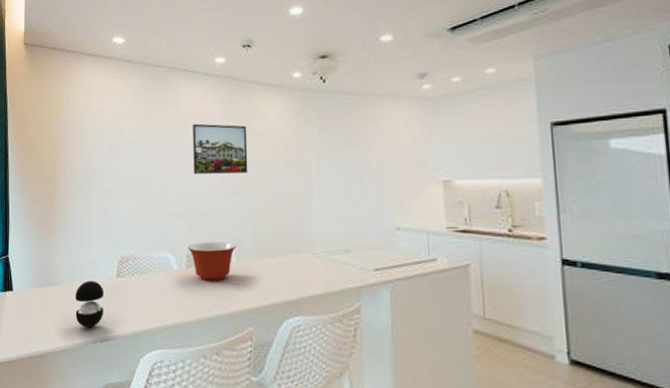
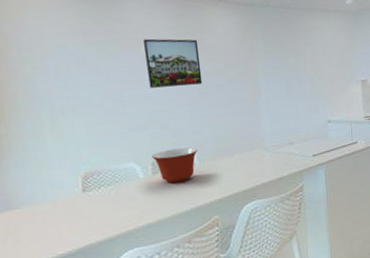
speaker: present [75,280,104,327] -> none [40,198,75,243]

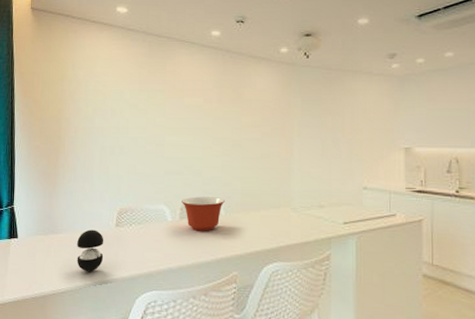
speaker: none [40,198,75,243] -> present [77,229,104,272]
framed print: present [144,38,203,88] -> none [189,90,238,136]

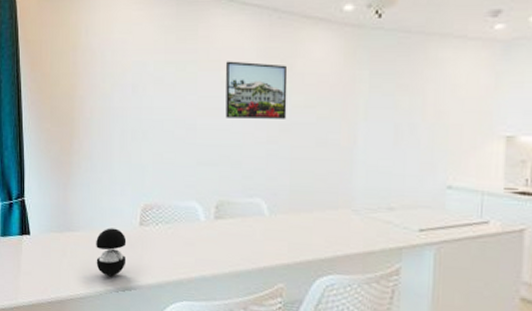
mixing bowl: present [182,197,225,231] -> none [217,192,269,235]
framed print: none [189,90,238,136] -> present [225,61,288,119]

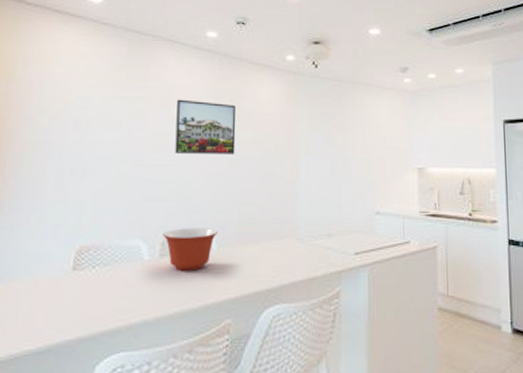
speaker: present [96,228,127,276] -> none [13,276,55,333]
mixing bowl: none [217,192,269,235] -> present [163,228,218,271]

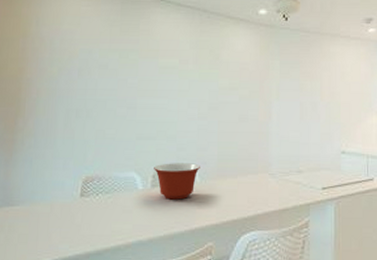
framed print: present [175,99,237,154] -> none [162,50,215,99]

